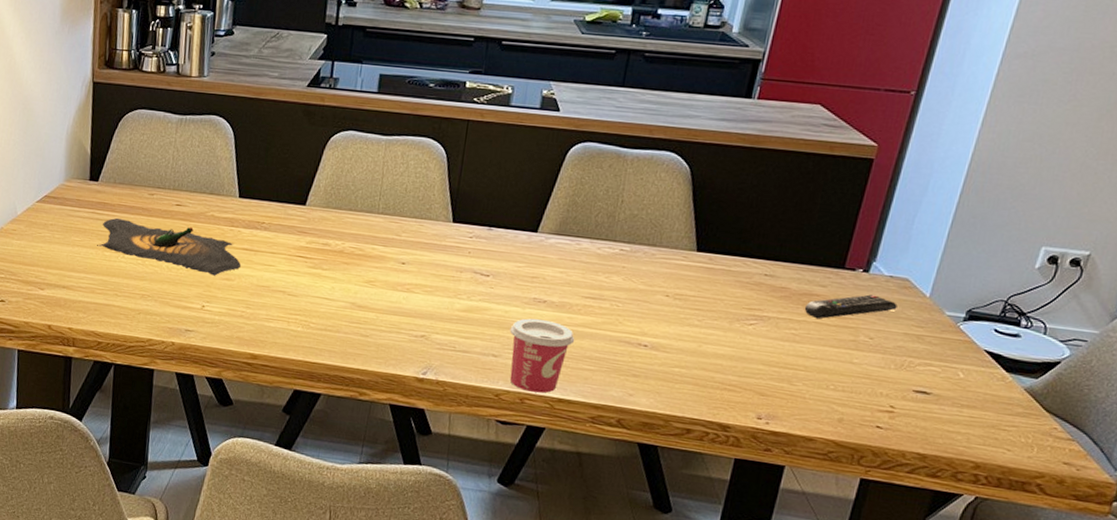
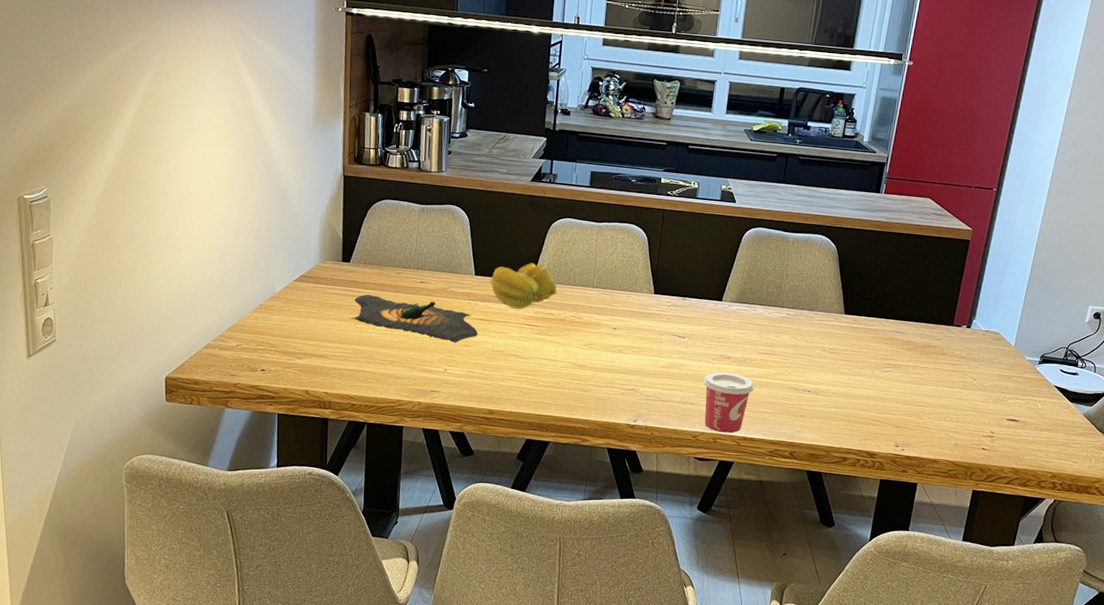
fruit: none [255,183,336,238] -> present [489,262,558,309]
remote control: present [804,294,897,319] -> none [925,345,992,366]

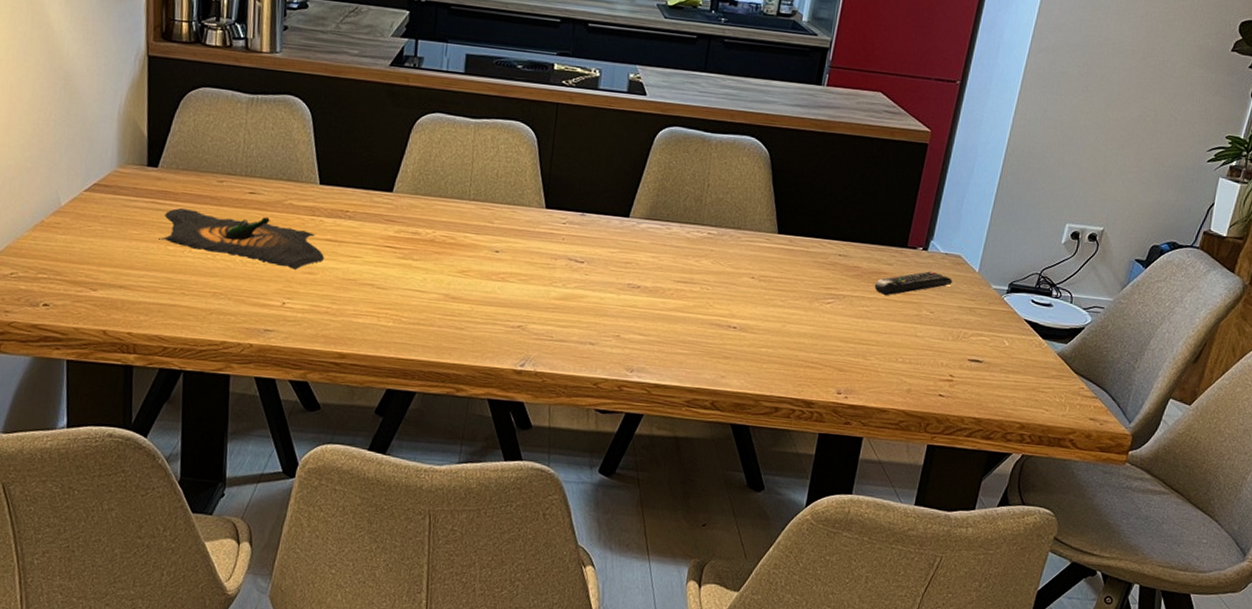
fruit: present [489,262,558,309] -> none [338,168,425,228]
cup: present [703,372,755,433] -> none [605,304,669,380]
remote control: none [925,345,992,366] -> present [874,271,952,296]

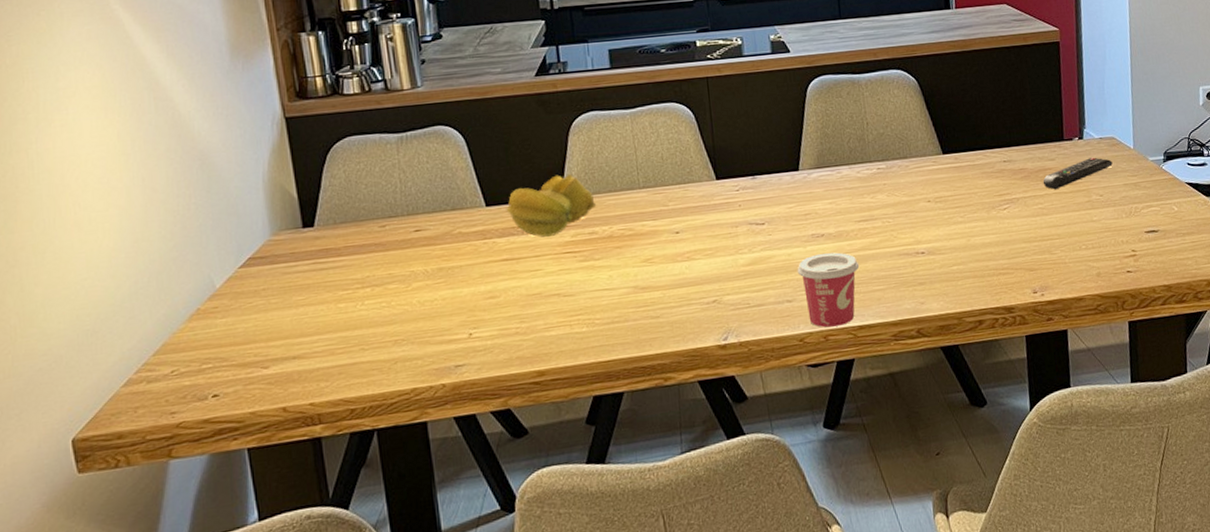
tequila: present [159,207,324,270] -> none [327,250,504,301]
fruit: none [338,168,425,228] -> present [506,173,597,237]
cup: none [605,304,669,380] -> present [797,252,860,328]

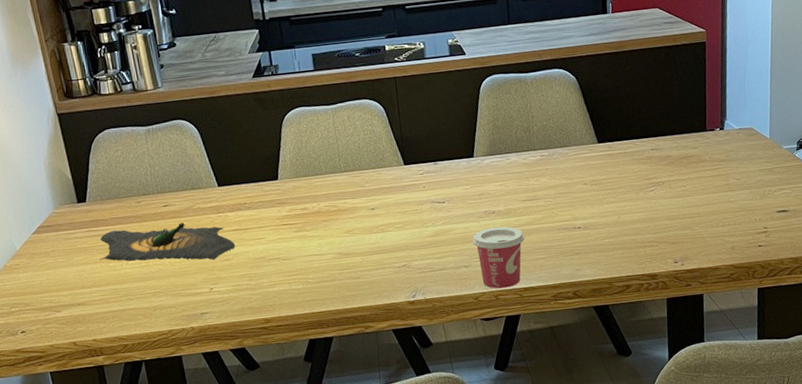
tequila: none [327,250,504,301] -> present [100,222,235,261]
fruit: present [506,173,597,237] -> none [234,159,307,212]
remote control: present [1043,157,1113,190] -> none [686,146,750,175]

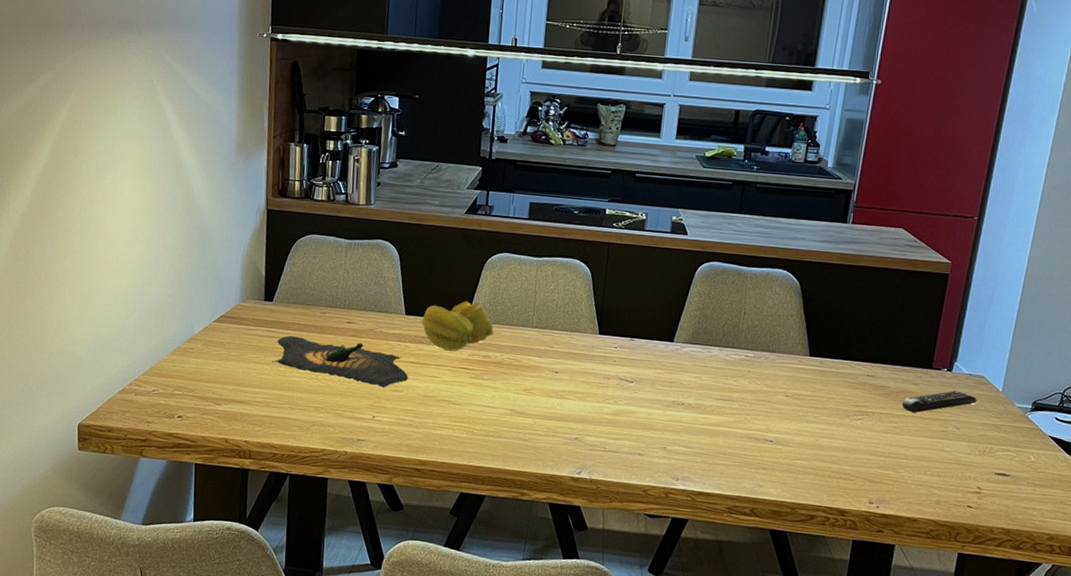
fruit: none [234,159,307,212] -> present [420,301,495,352]
cup: present [472,227,525,289] -> none [653,419,711,488]
remote control: none [686,146,750,175] -> present [901,390,977,413]

